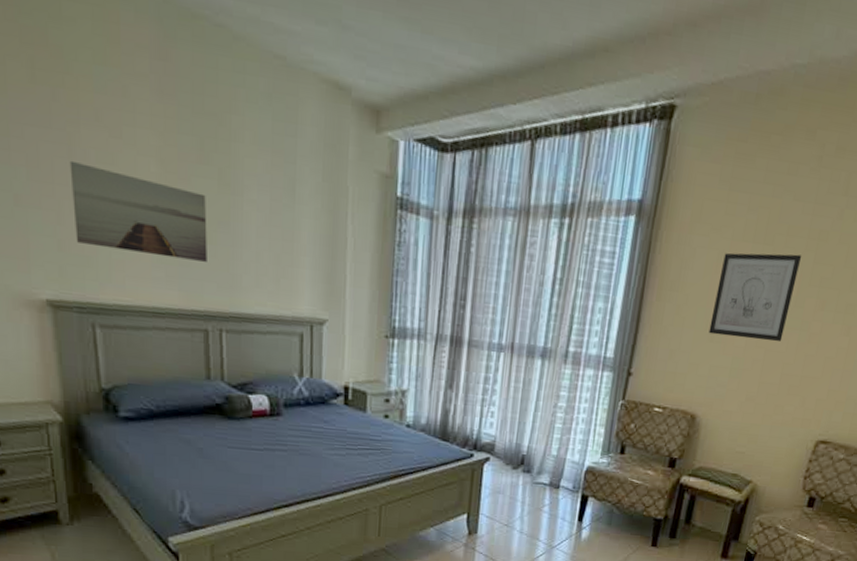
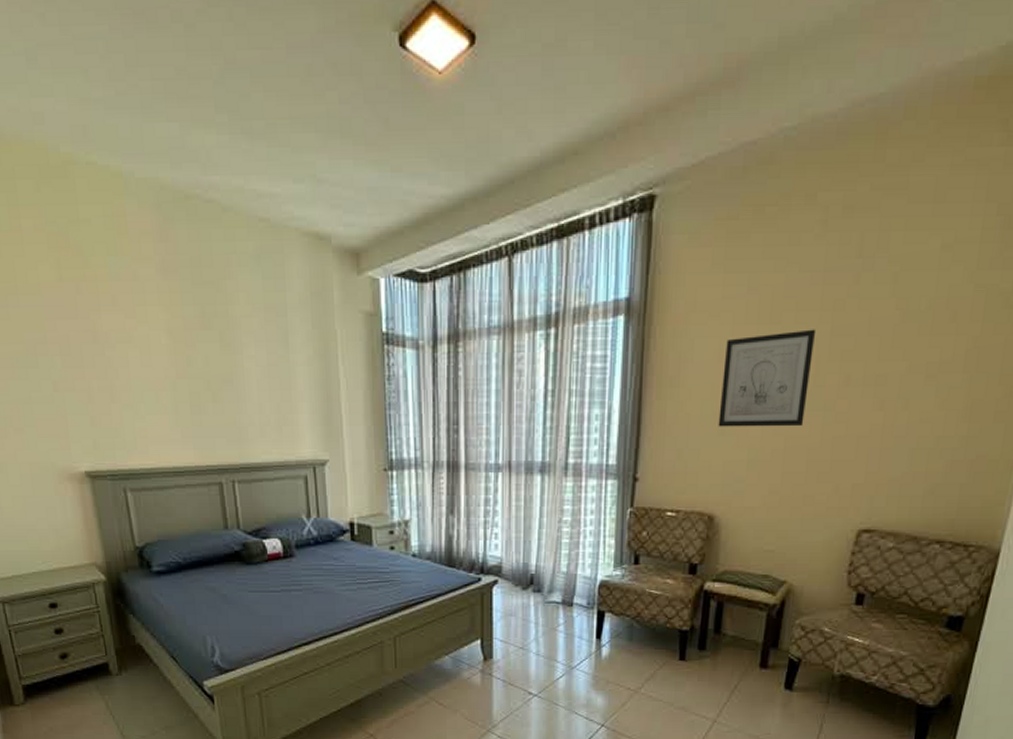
wall art: present [69,160,207,262] -> none [95,344,216,420]

